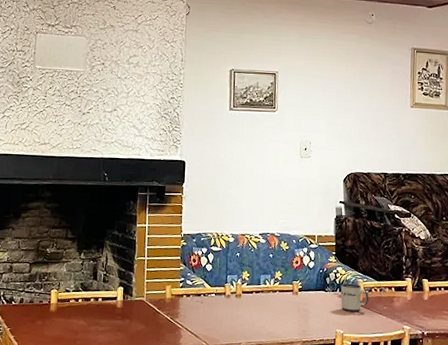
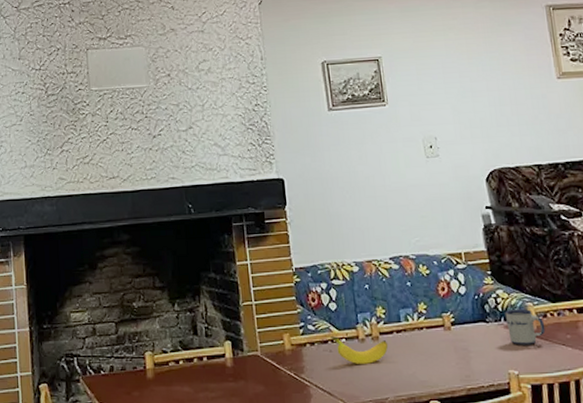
banana: none [204,291,248,316] -> present [331,336,389,365]

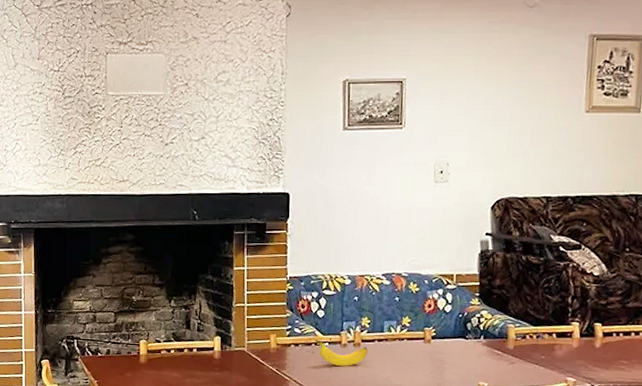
mug: present [504,308,546,345] -> none [485,328,522,362]

